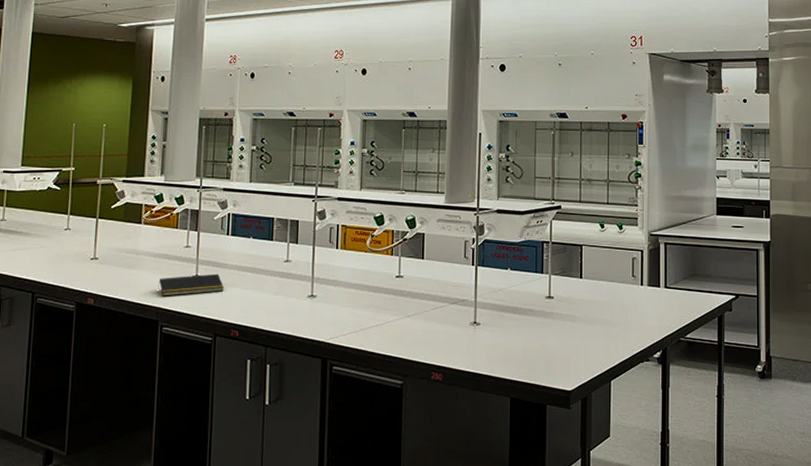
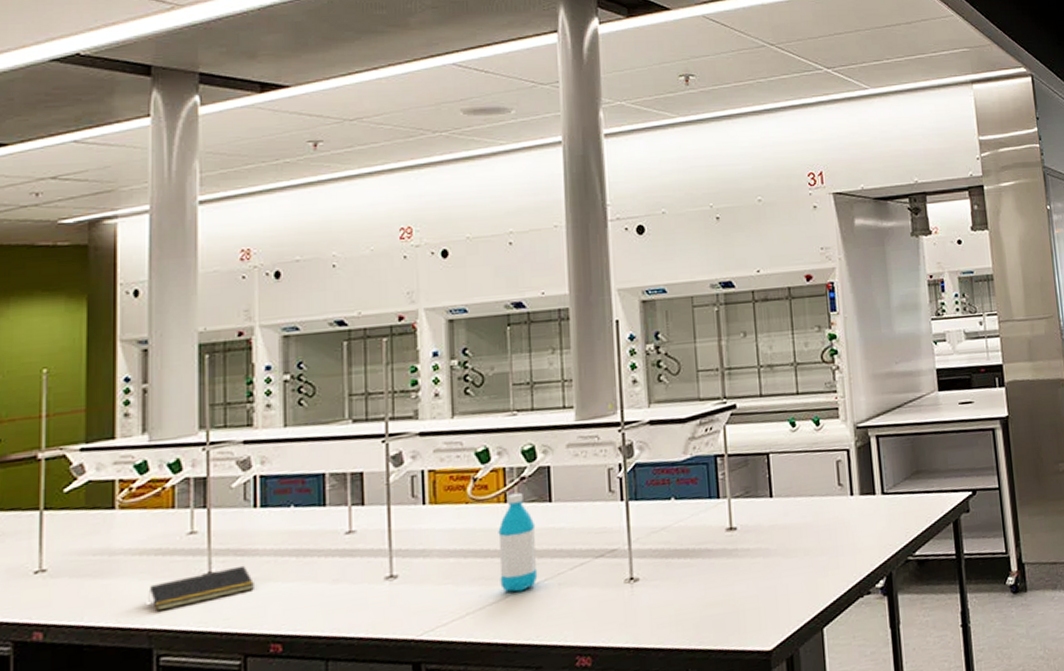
water bottle: none [384,249,411,320] -> present [498,492,538,592]

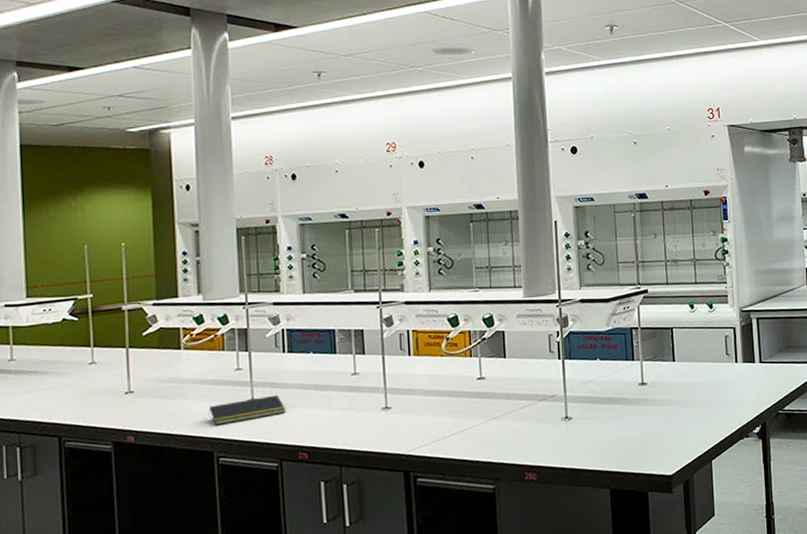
water bottle: present [498,492,538,592] -> none [465,350,496,423]

